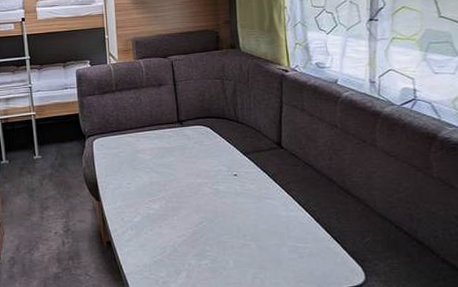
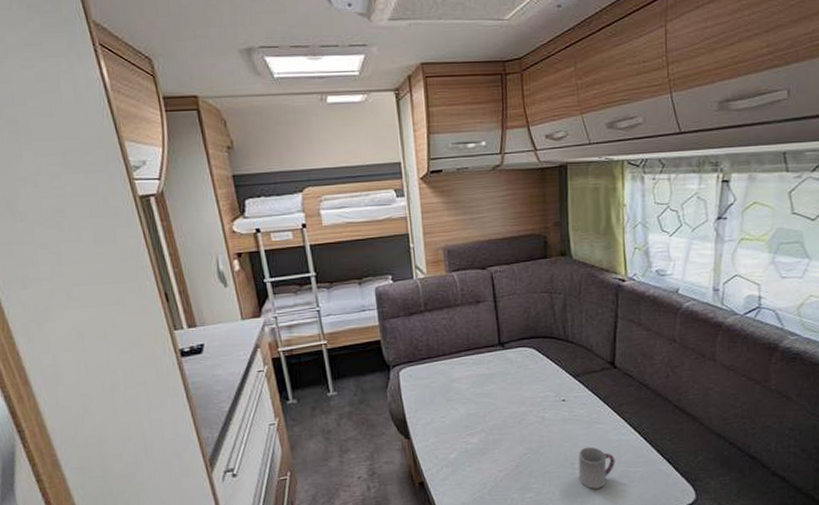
cup: none [250,220,285,261] -> present [578,446,615,489]

